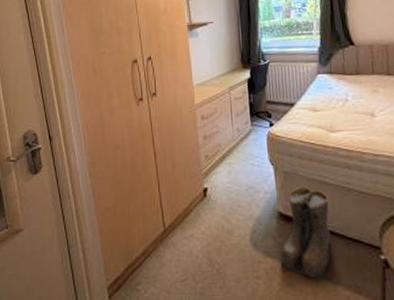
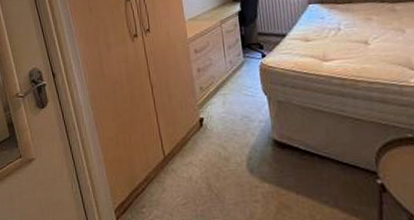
boots: present [280,186,332,281] -> none [276,114,328,204]

